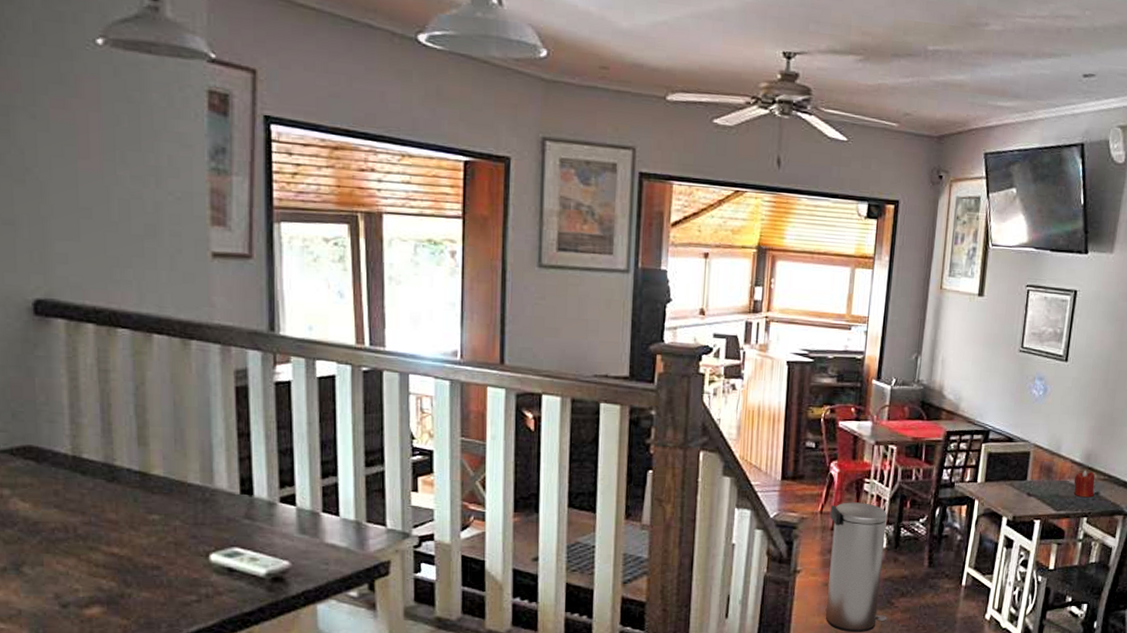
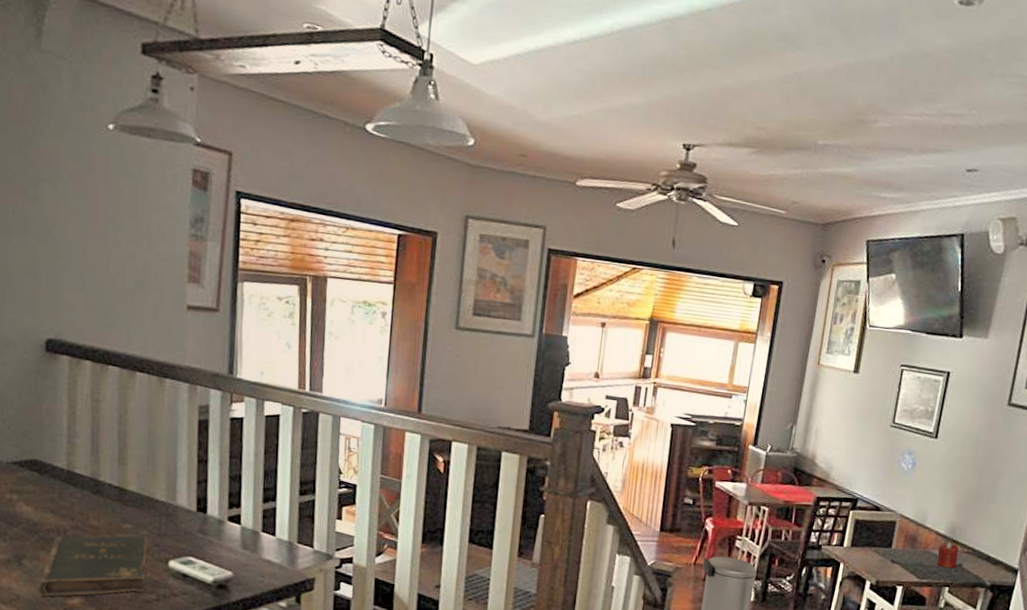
bible: none [44,527,181,608] -> present [37,535,147,597]

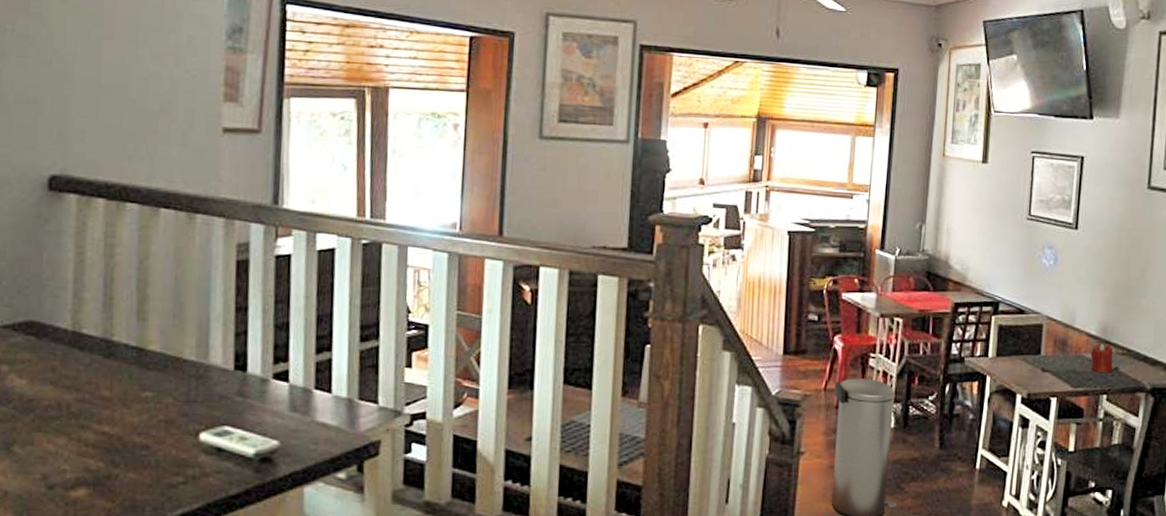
bible: present [37,535,147,597] -> none [31,405,172,490]

